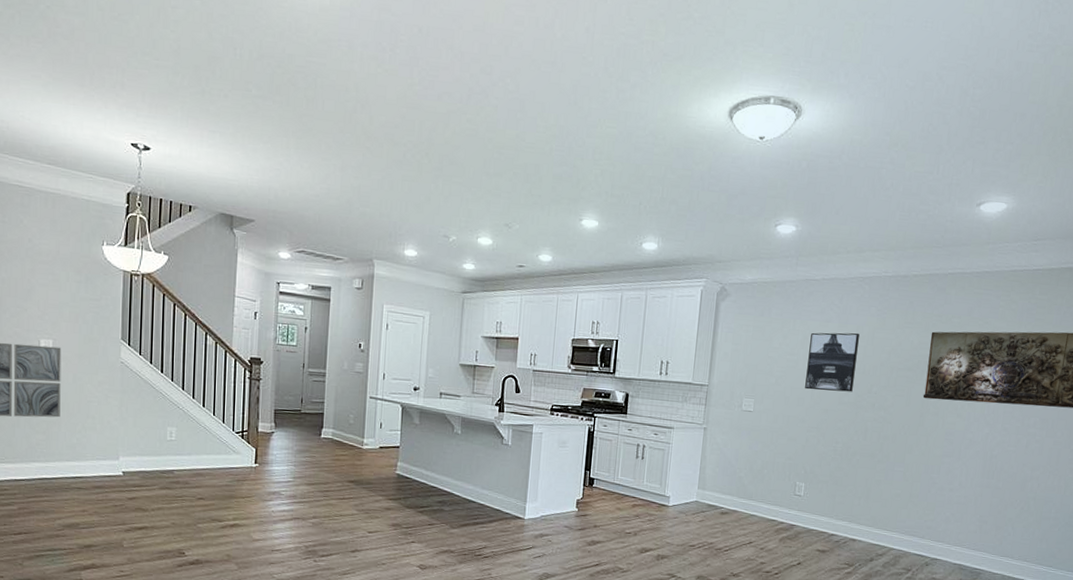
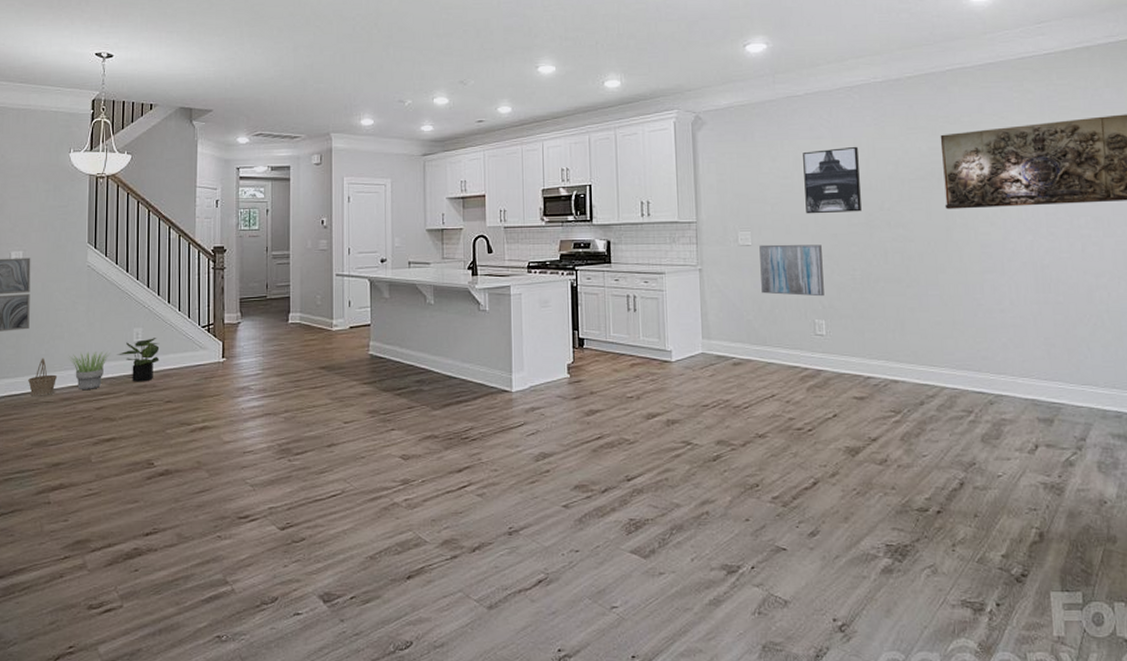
basket: none [59,446,90,482] -> present [28,358,58,397]
potted plant: none [101,445,144,481] -> present [69,351,111,389]
potted plant: none [150,438,193,479] -> present [117,338,160,382]
wall art: none [755,412,813,463] -> present [759,244,824,297]

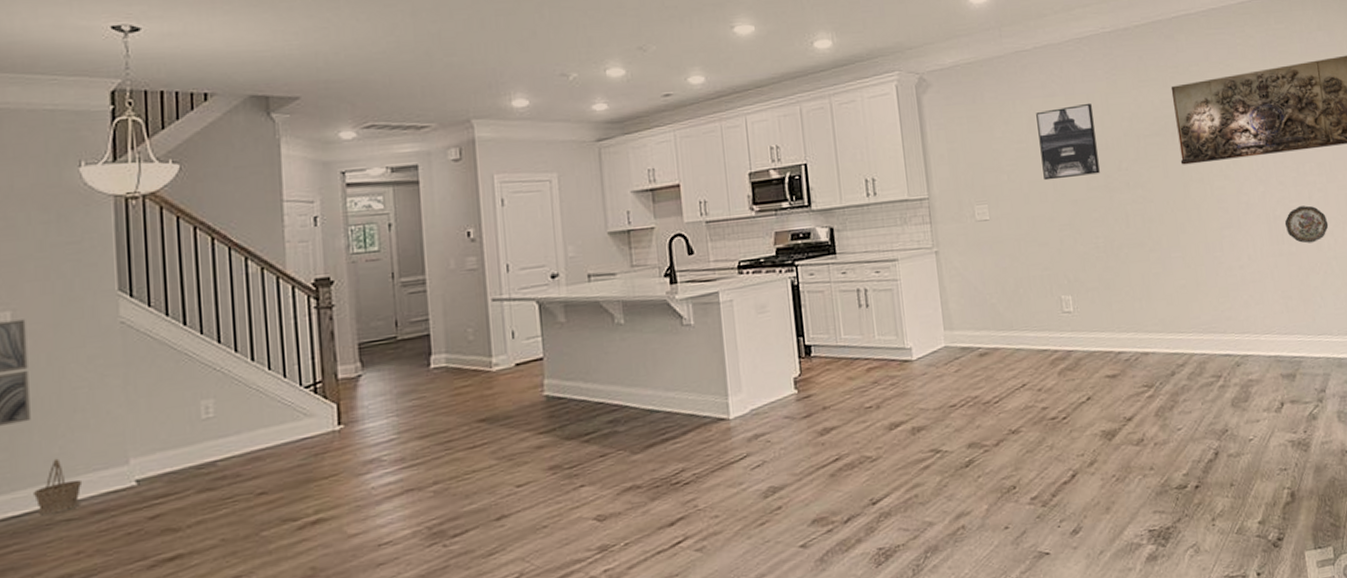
potted plant: present [69,351,111,389] -> none [100,437,167,495]
potted plant: present [117,338,160,382] -> none [177,409,244,474]
wall art: present [759,244,824,297] -> none [998,213,1069,273]
decorative plate: none [1052,258,1102,295] -> present [1284,205,1329,244]

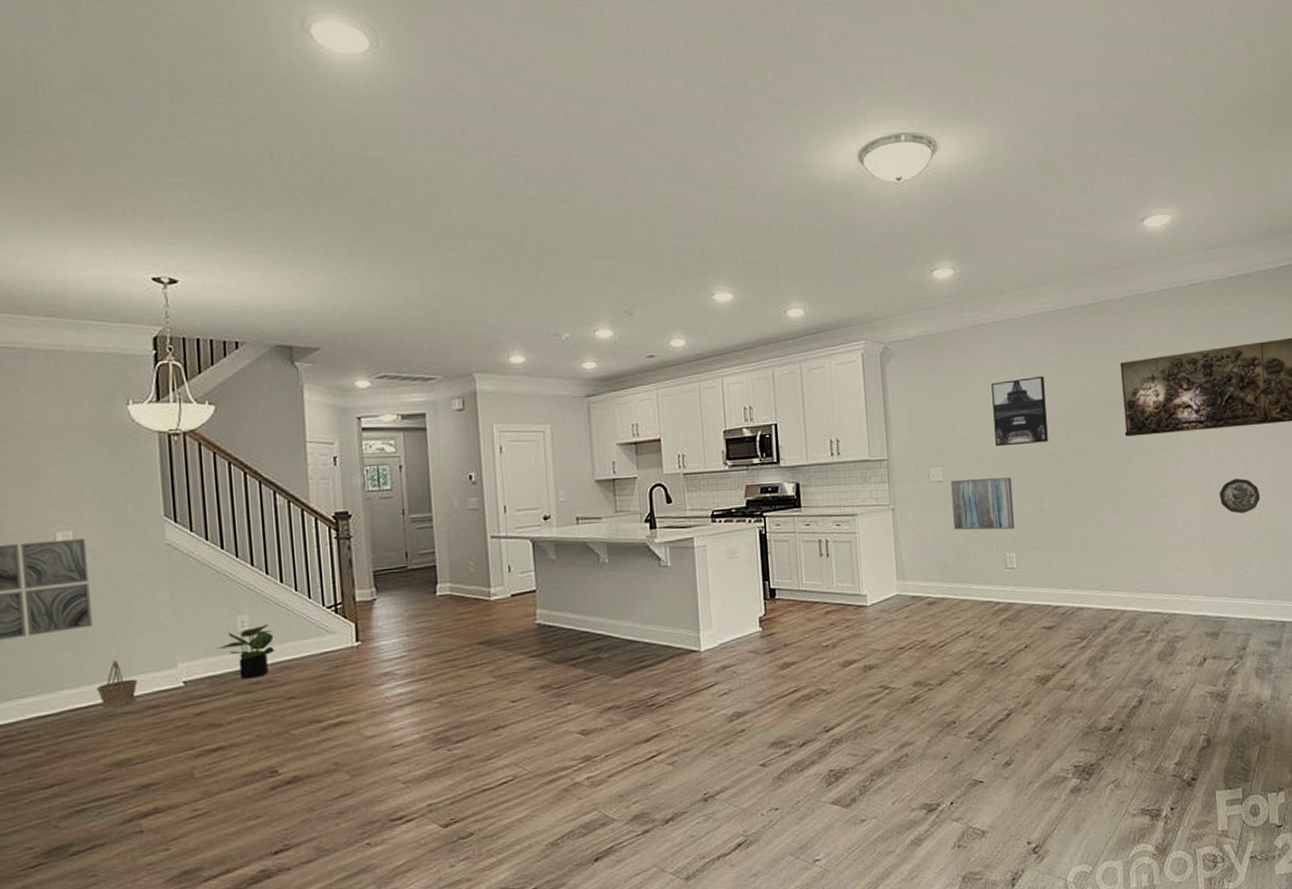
potted plant: none [177,409,244,474] -> present [218,624,275,679]
wall art: none [998,213,1069,273] -> present [951,477,1014,530]

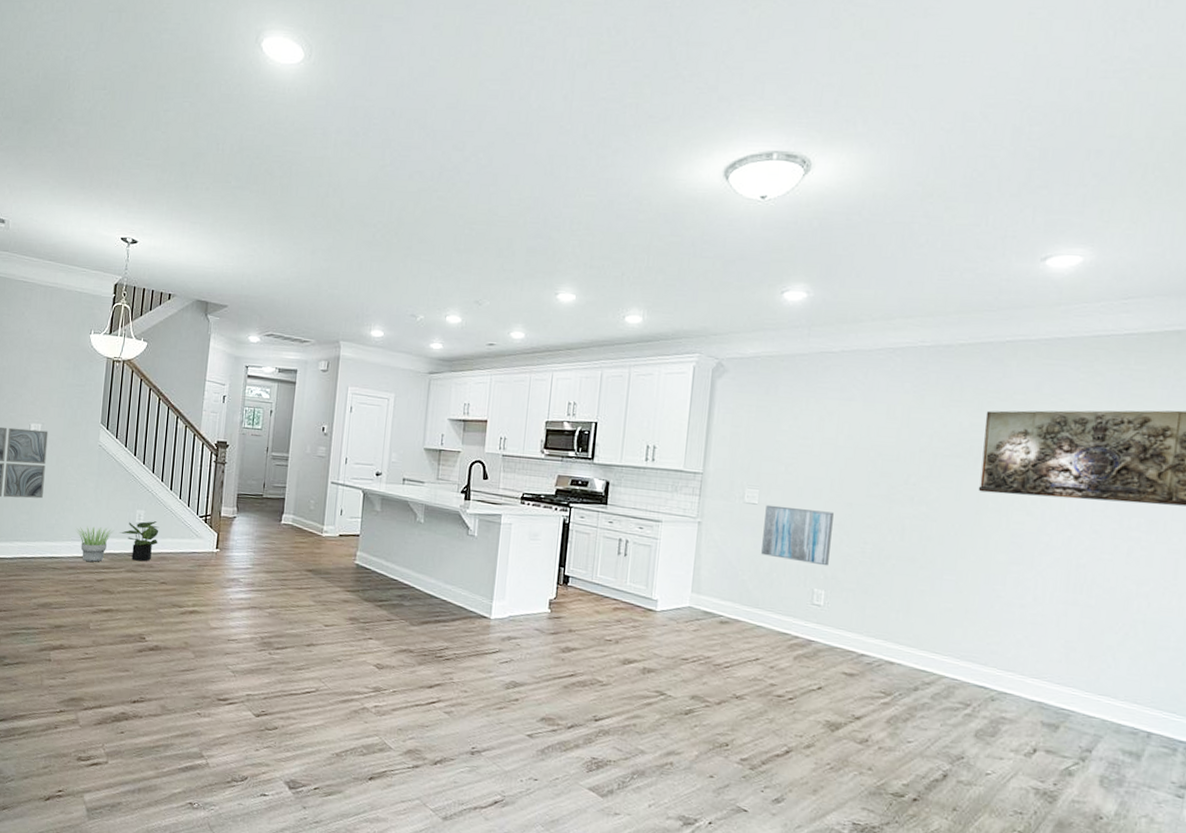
basket: present [97,660,138,708] -> none [38,527,65,562]
potted plant: none [152,646,209,694] -> present [76,526,115,562]
wall art: present [991,375,1048,447] -> none [822,413,891,483]
decorative plate: present [1219,478,1261,514] -> none [1088,560,1145,601]

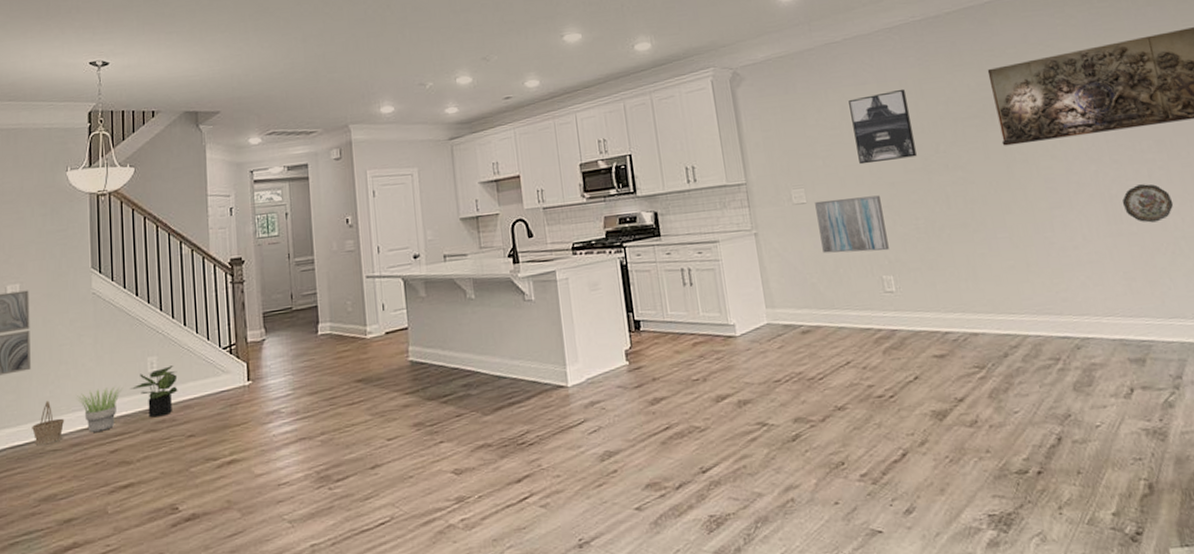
basket: none [38,527,65,562] -> present [32,400,65,446]
wall art: none [822,413,891,483] -> present [848,89,917,165]
decorative plate: none [1088,560,1145,601] -> present [1122,184,1174,223]

